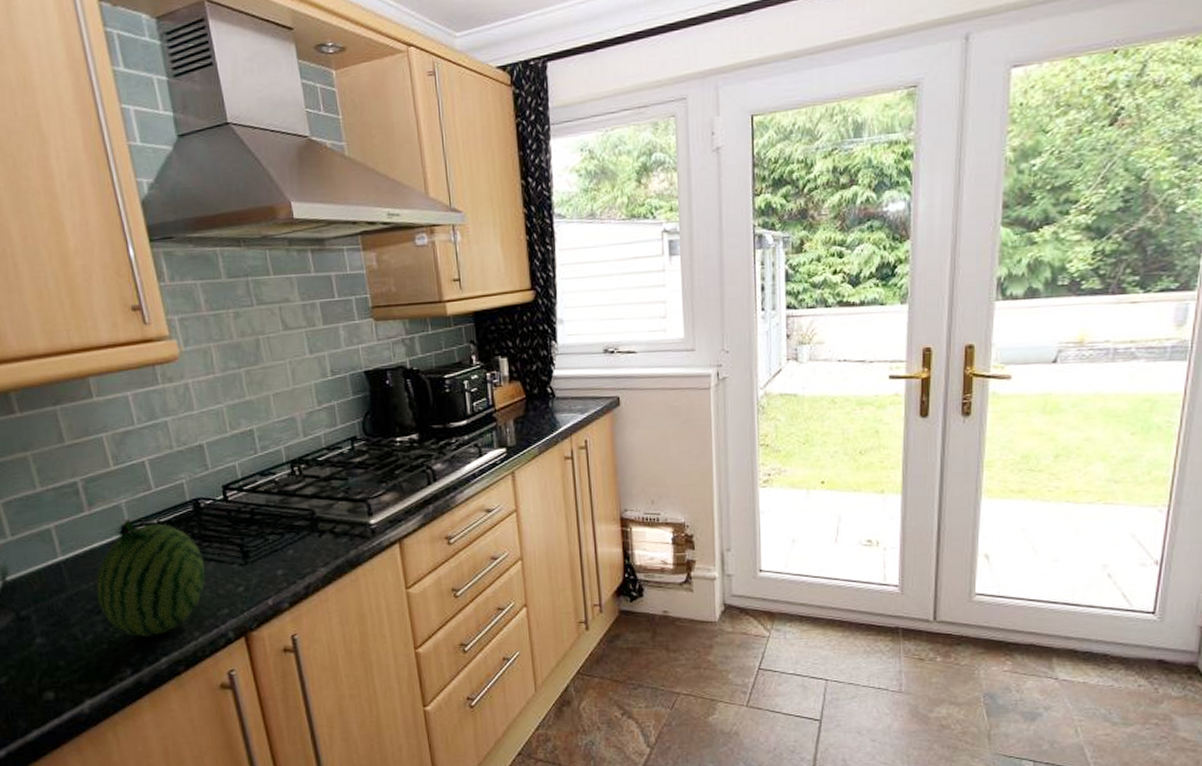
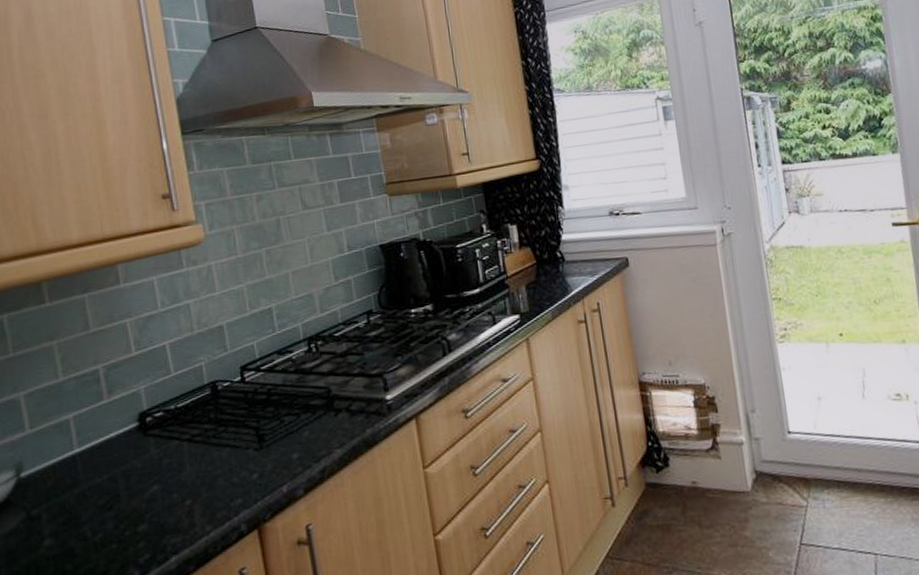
fruit: present [96,518,206,638] -> none [109,405,220,535]

